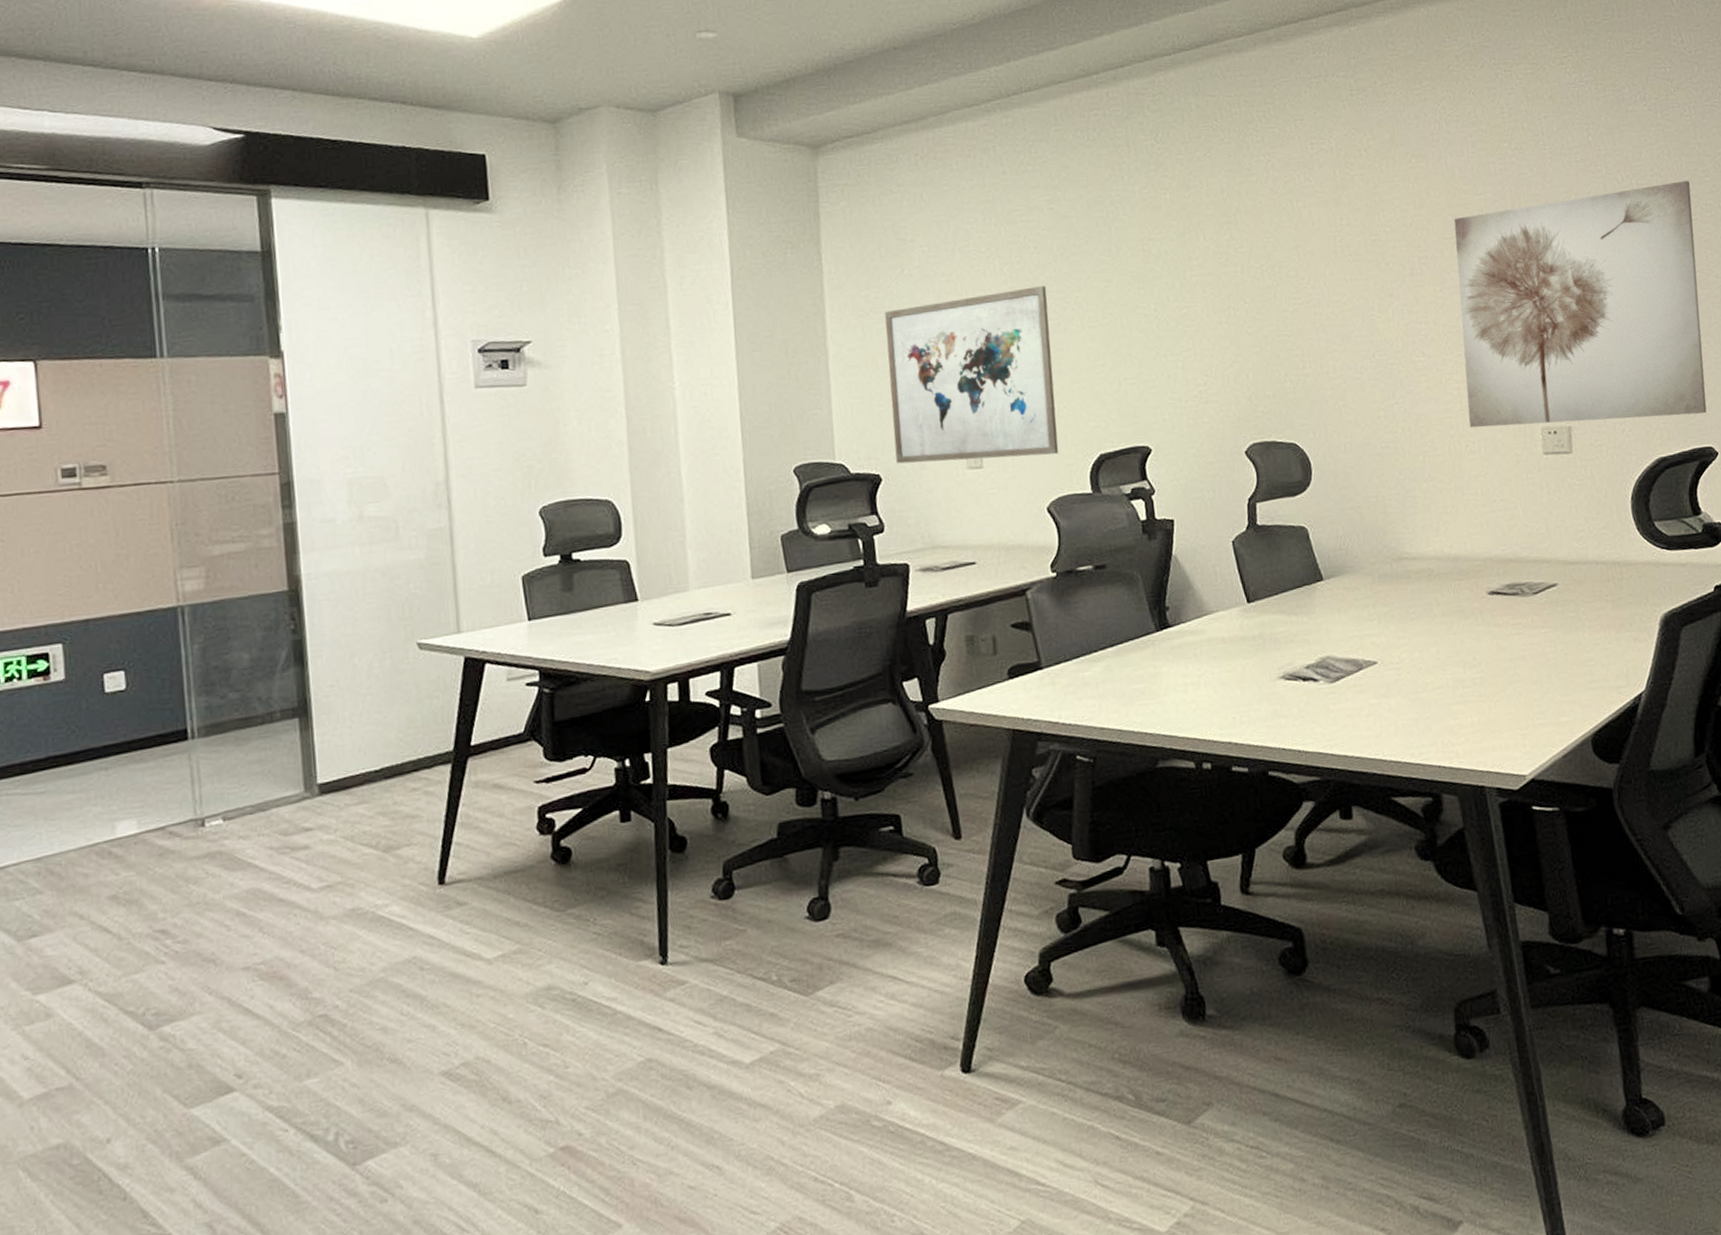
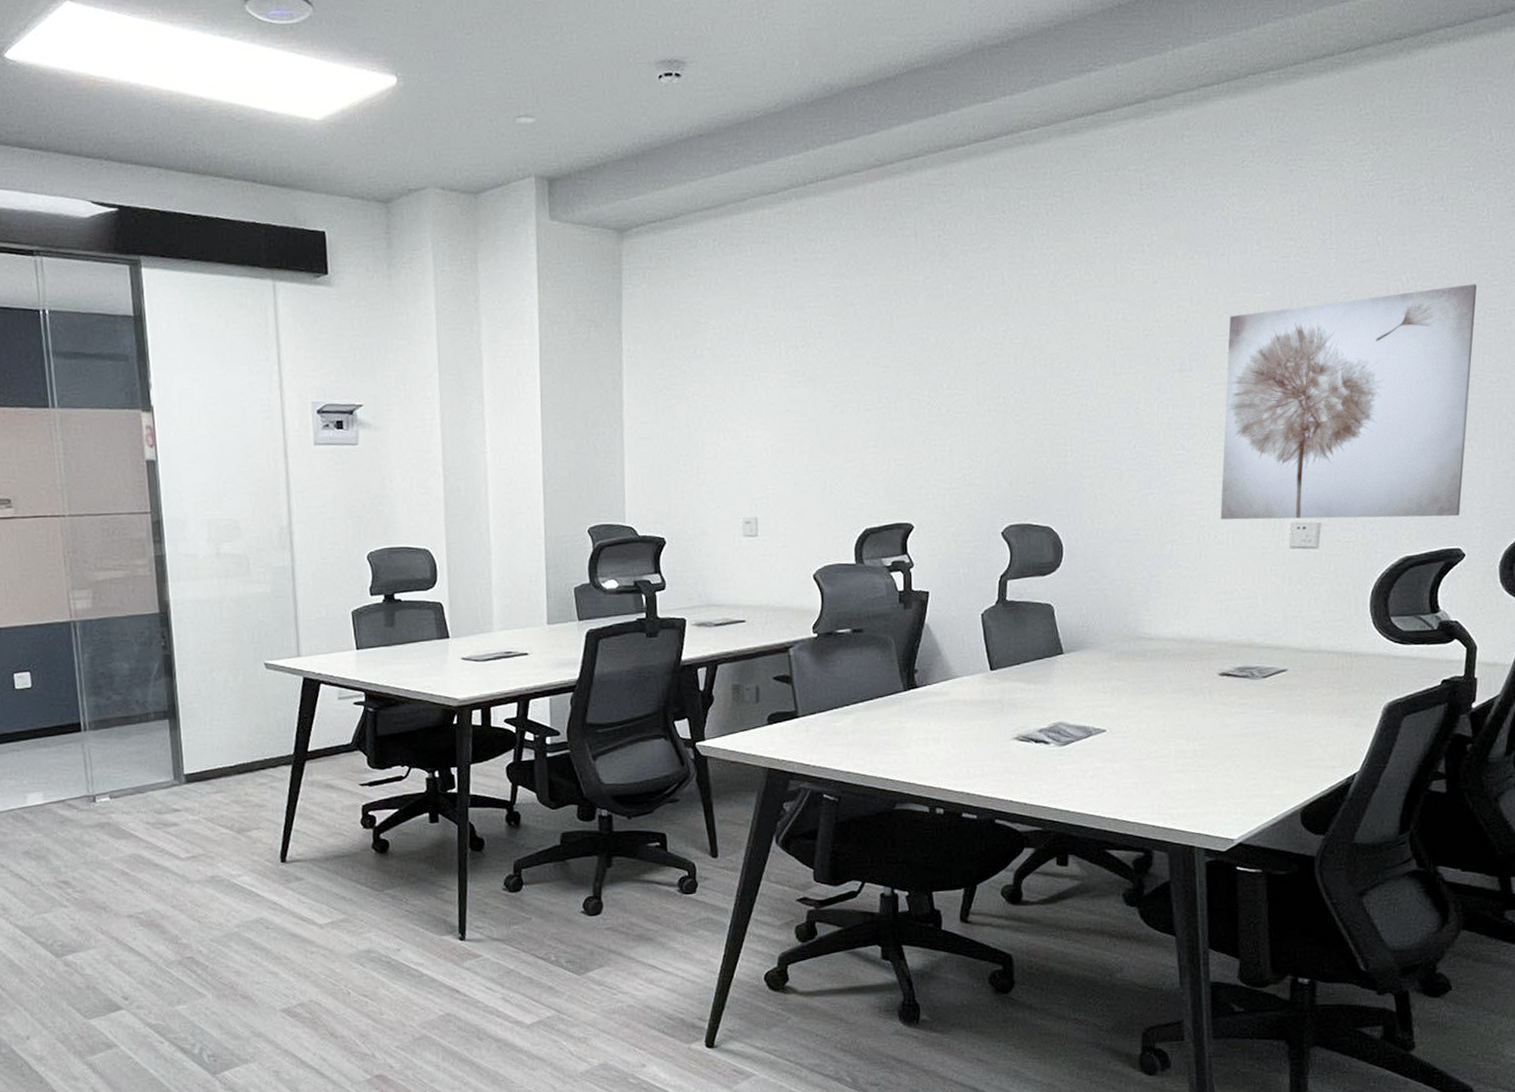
wall art: present [885,286,1059,464] -> none [676,369,828,529]

